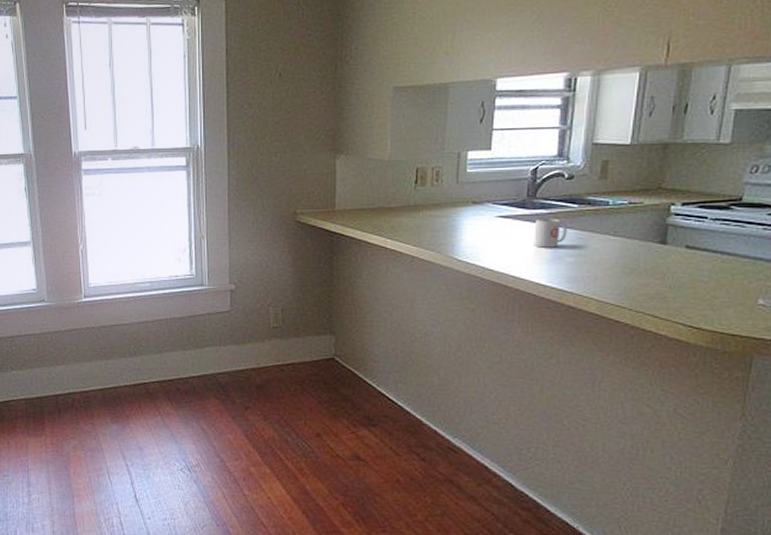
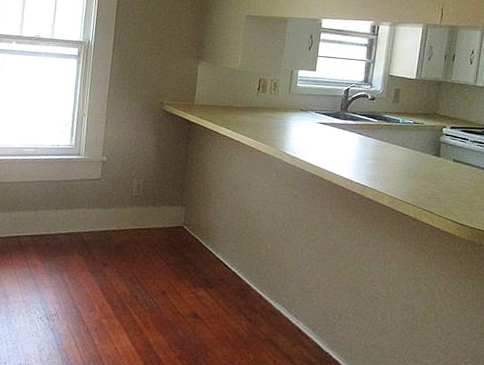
mug: present [534,218,567,248] -> none [344,127,369,152]

